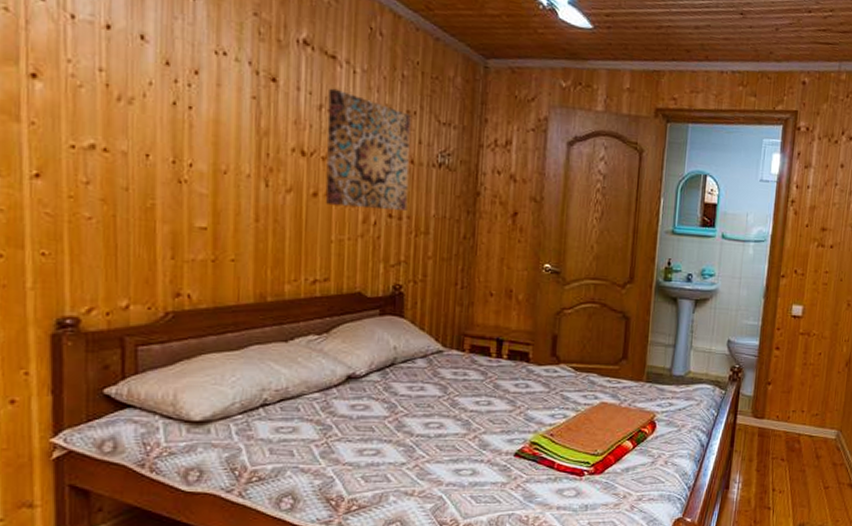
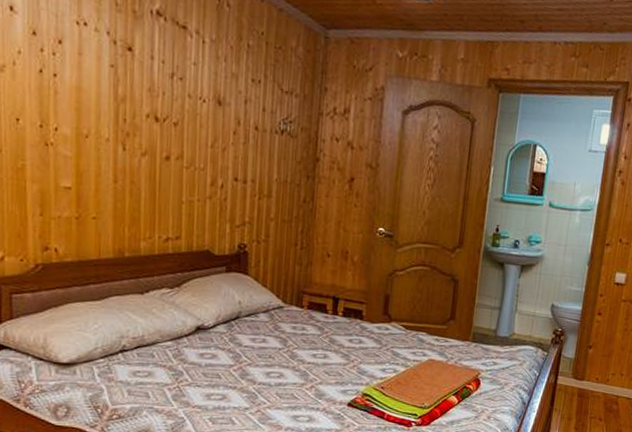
wall art: present [325,88,411,212] -> none [176,57,256,176]

